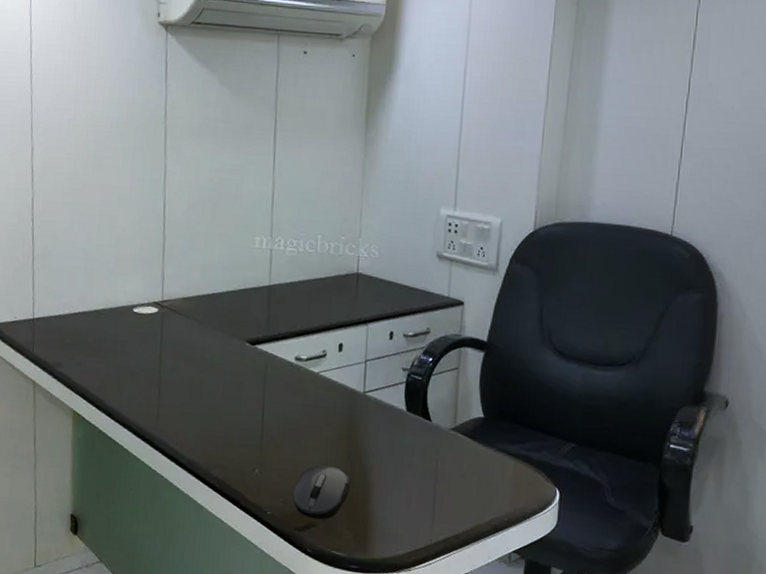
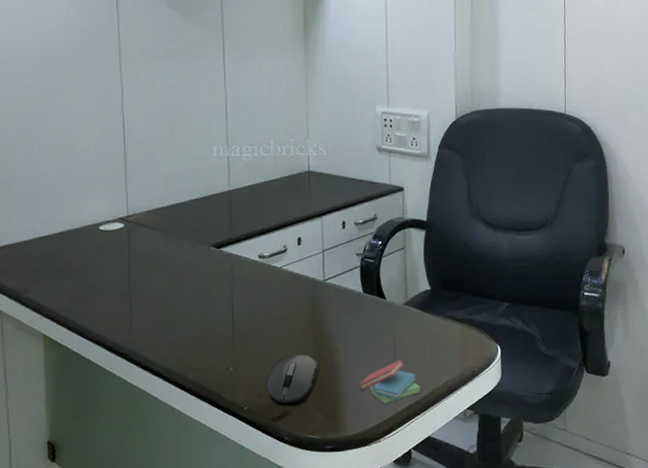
sticky notes: none [392,488,461,533] -> present [358,359,420,404]

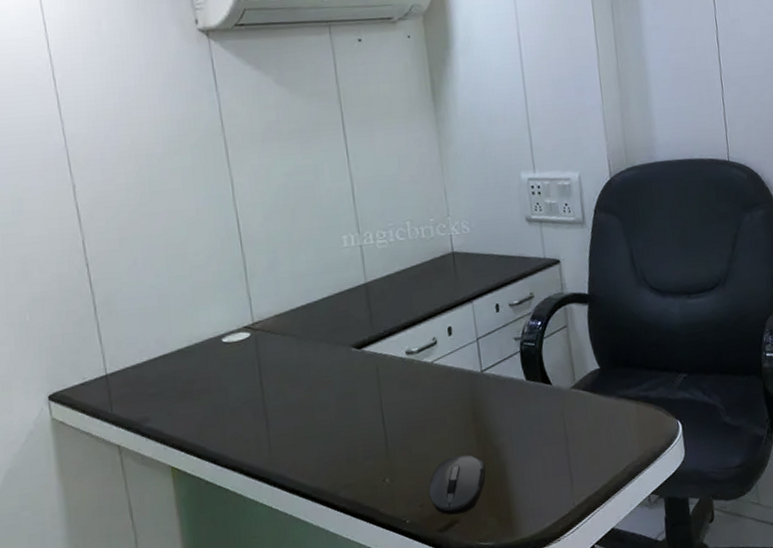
sticky notes: present [358,359,420,404] -> none [530,448,599,500]

